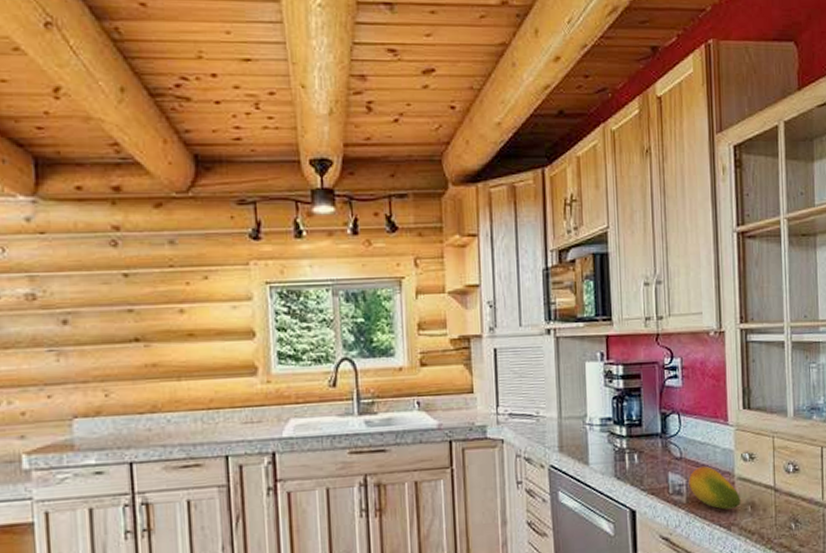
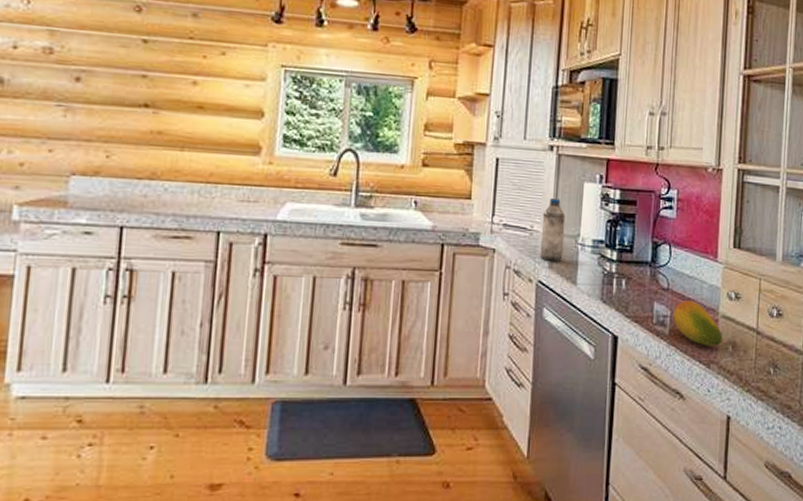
water bottle: none [547,382,572,445] -> present [539,198,566,262]

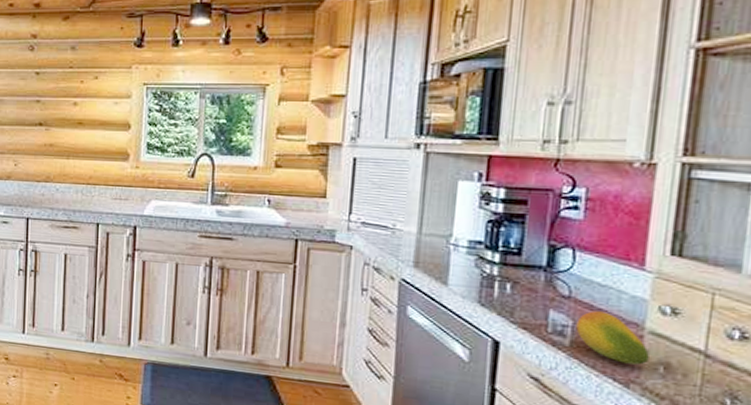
water bottle: present [539,198,566,262] -> none [403,197,435,261]

